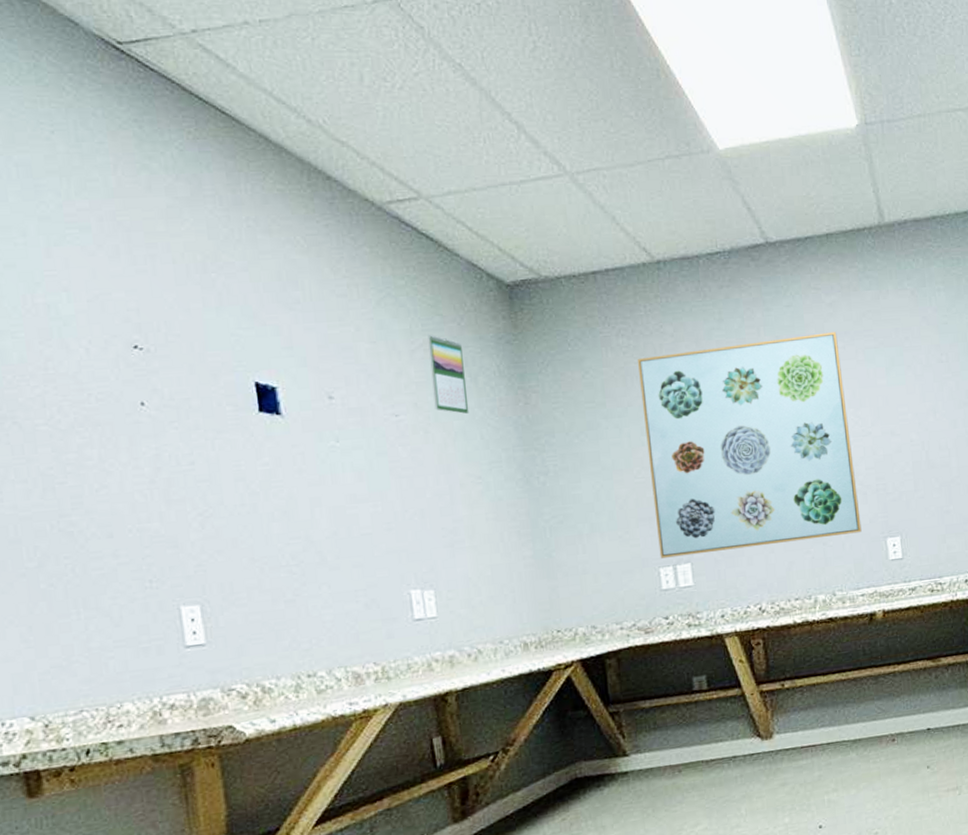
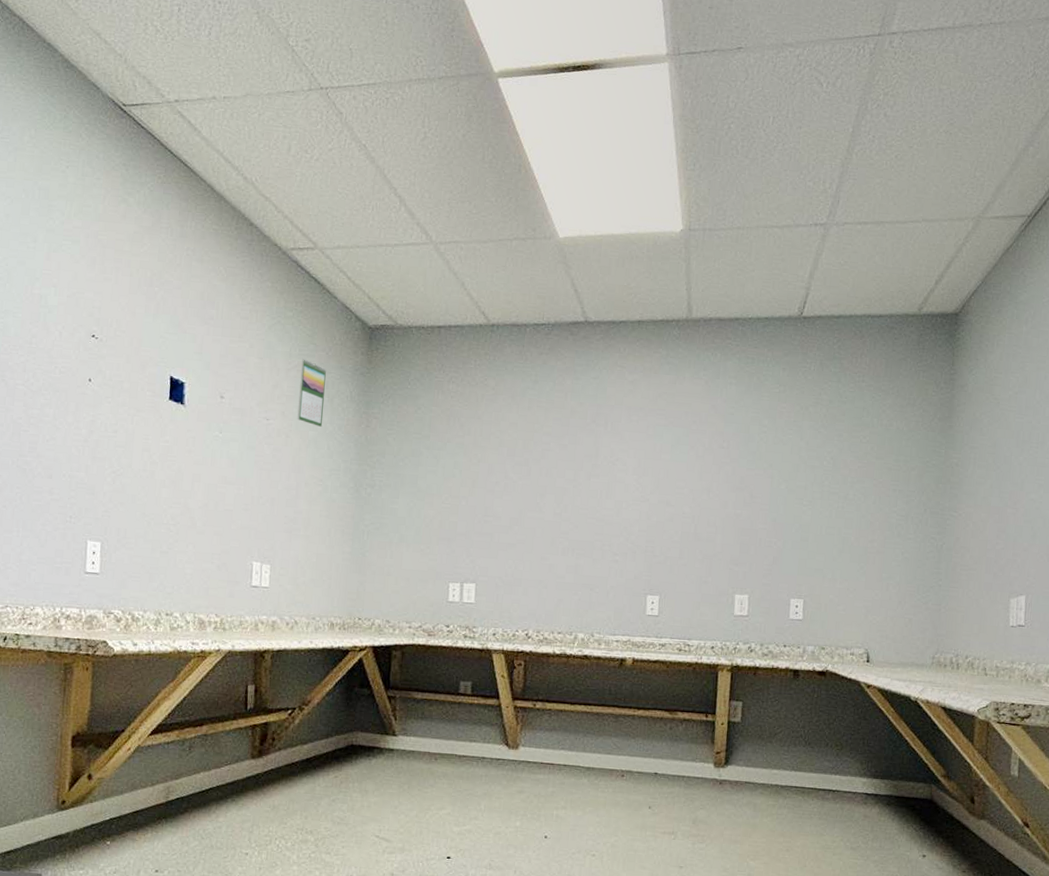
wall art: present [638,332,862,559] -> none [451,403,633,586]

